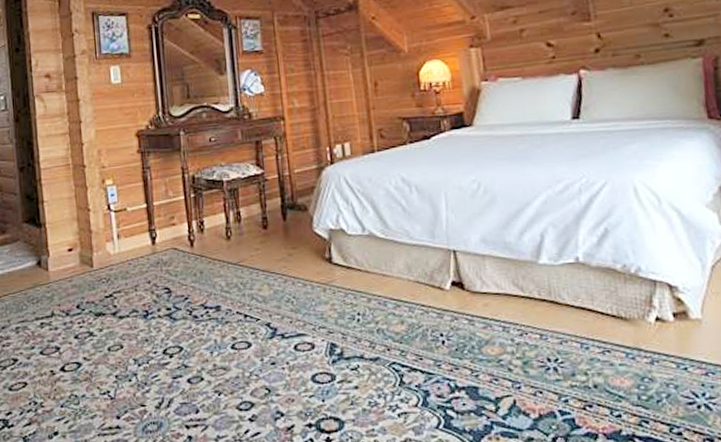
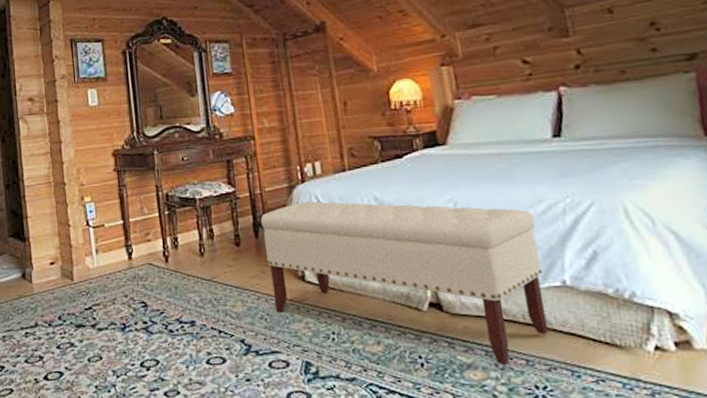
bench: none [288,182,561,341] -> present [260,201,549,366]

